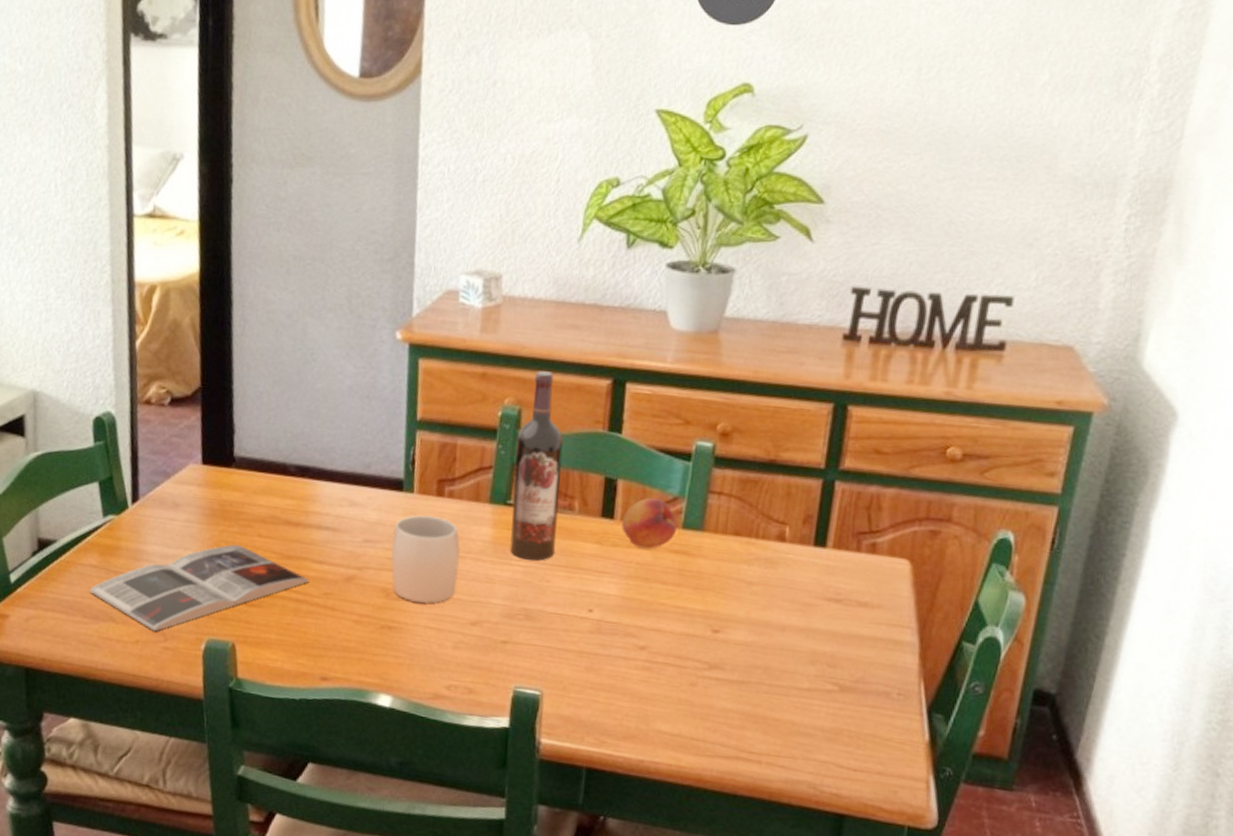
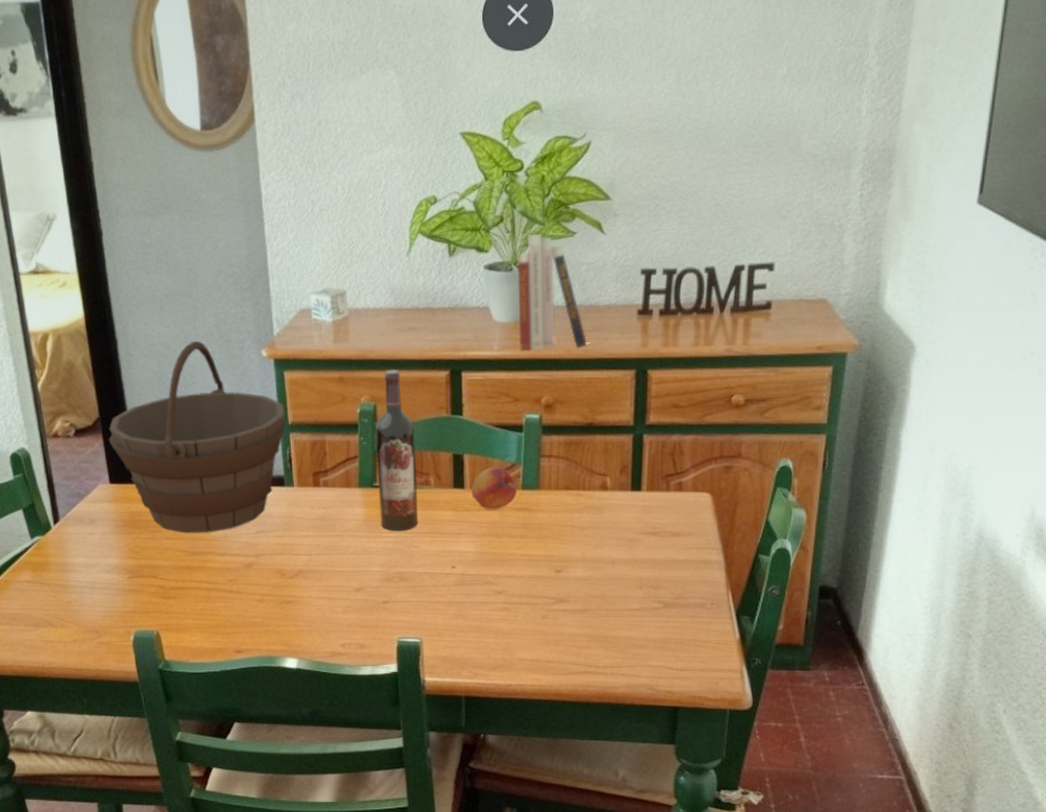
magazine: present [88,544,310,632] -> none [27,548,216,630]
basket: none [207,312,415,535] -> present [108,340,287,532]
mug: present [391,514,460,604] -> none [280,503,340,578]
books: none [698,232,779,372] -> present [517,233,587,352]

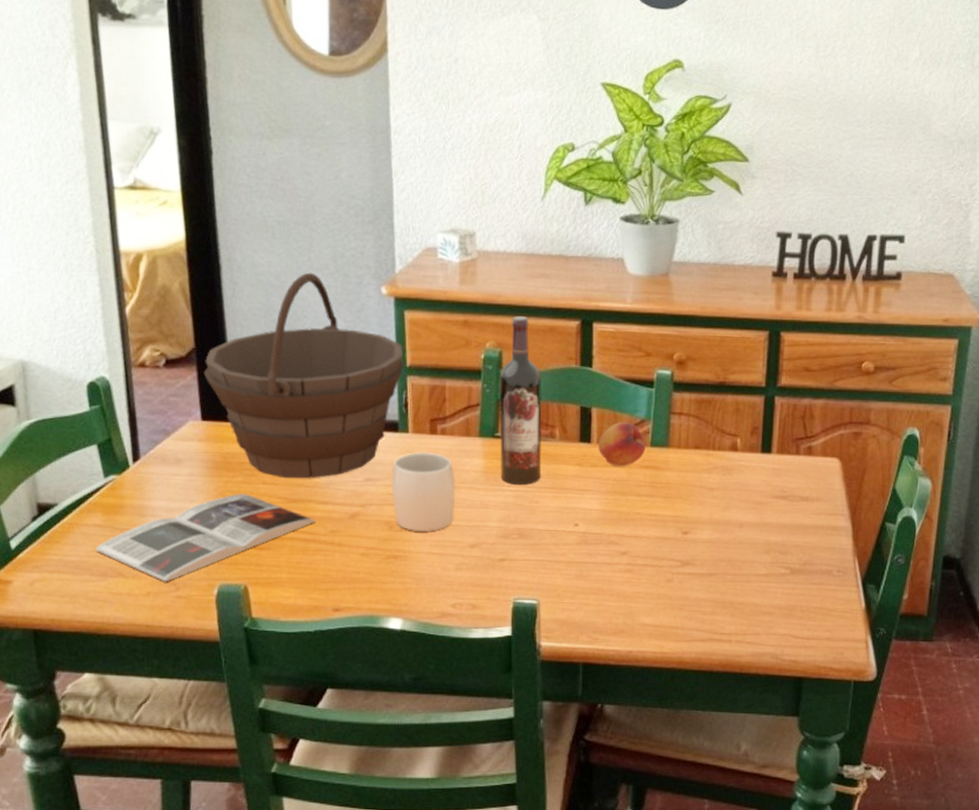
magazine: none [27,548,216,630] -> present [94,493,317,582]
mug: none [280,503,340,578] -> present [391,451,455,531]
books: present [517,233,587,352] -> none [653,188,721,307]

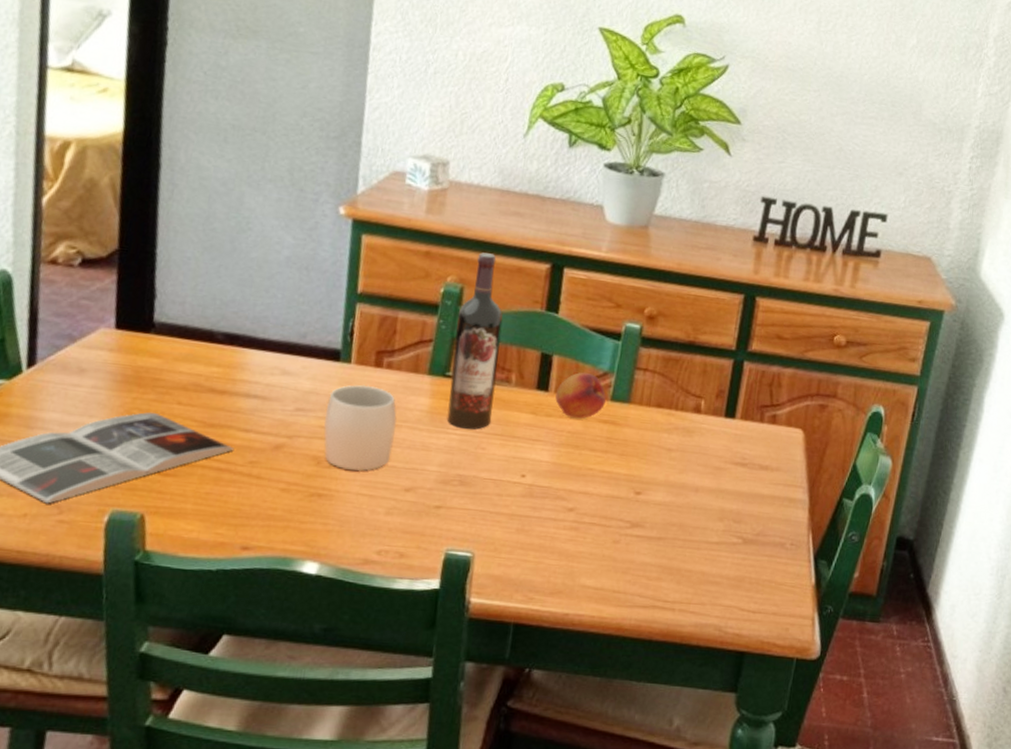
basket: present [203,272,405,478] -> none [124,182,356,403]

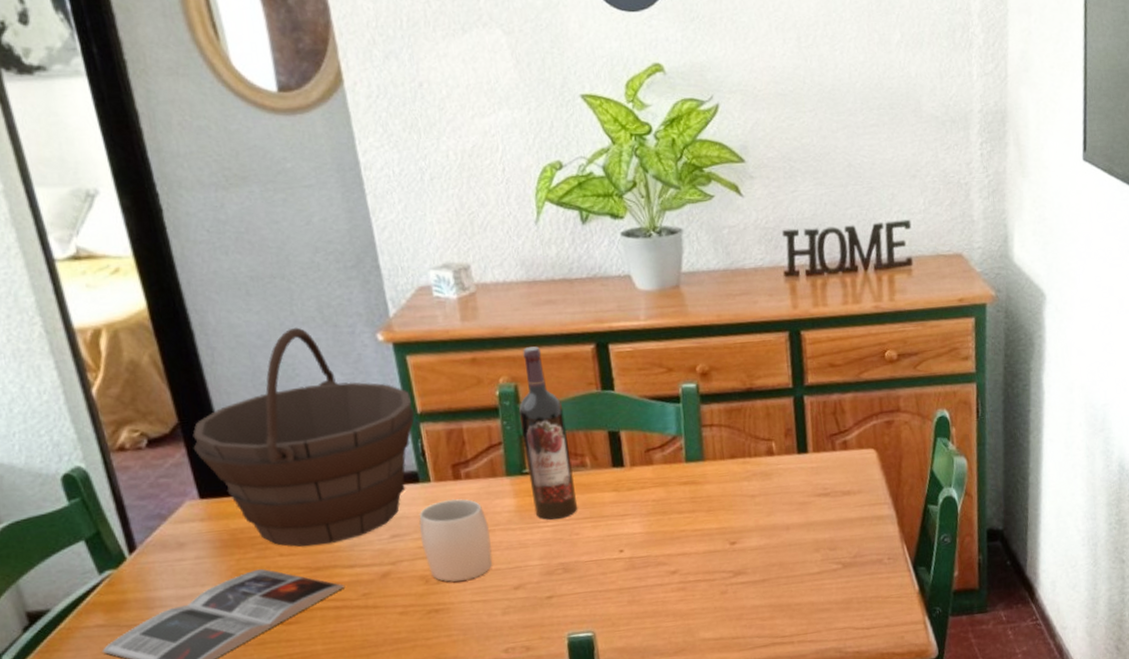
basket: none [124,182,356,403] -> present [192,327,415,547]
fruit: present [555,372,606,419] -> none [631,440,681,487]

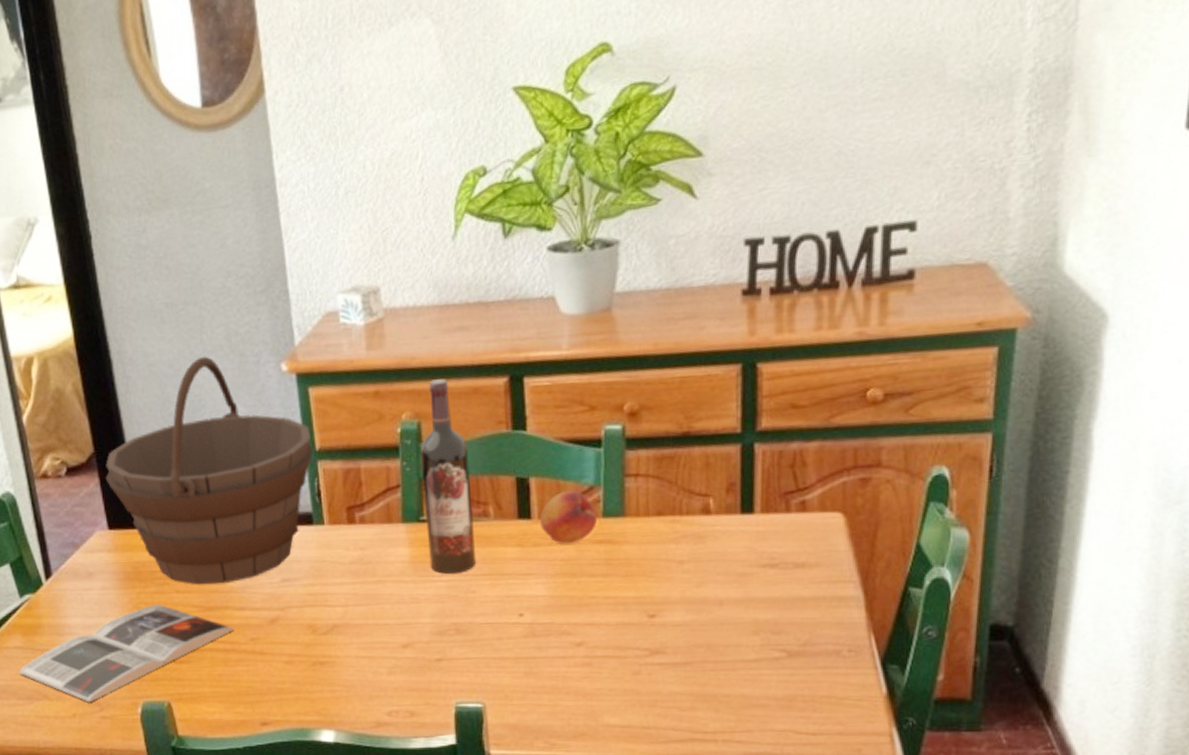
mug: present [419,498,493,582] -> none [310,544,382,634]
fruit: none [631,440,681,487] -> present [540,490,597,544]

